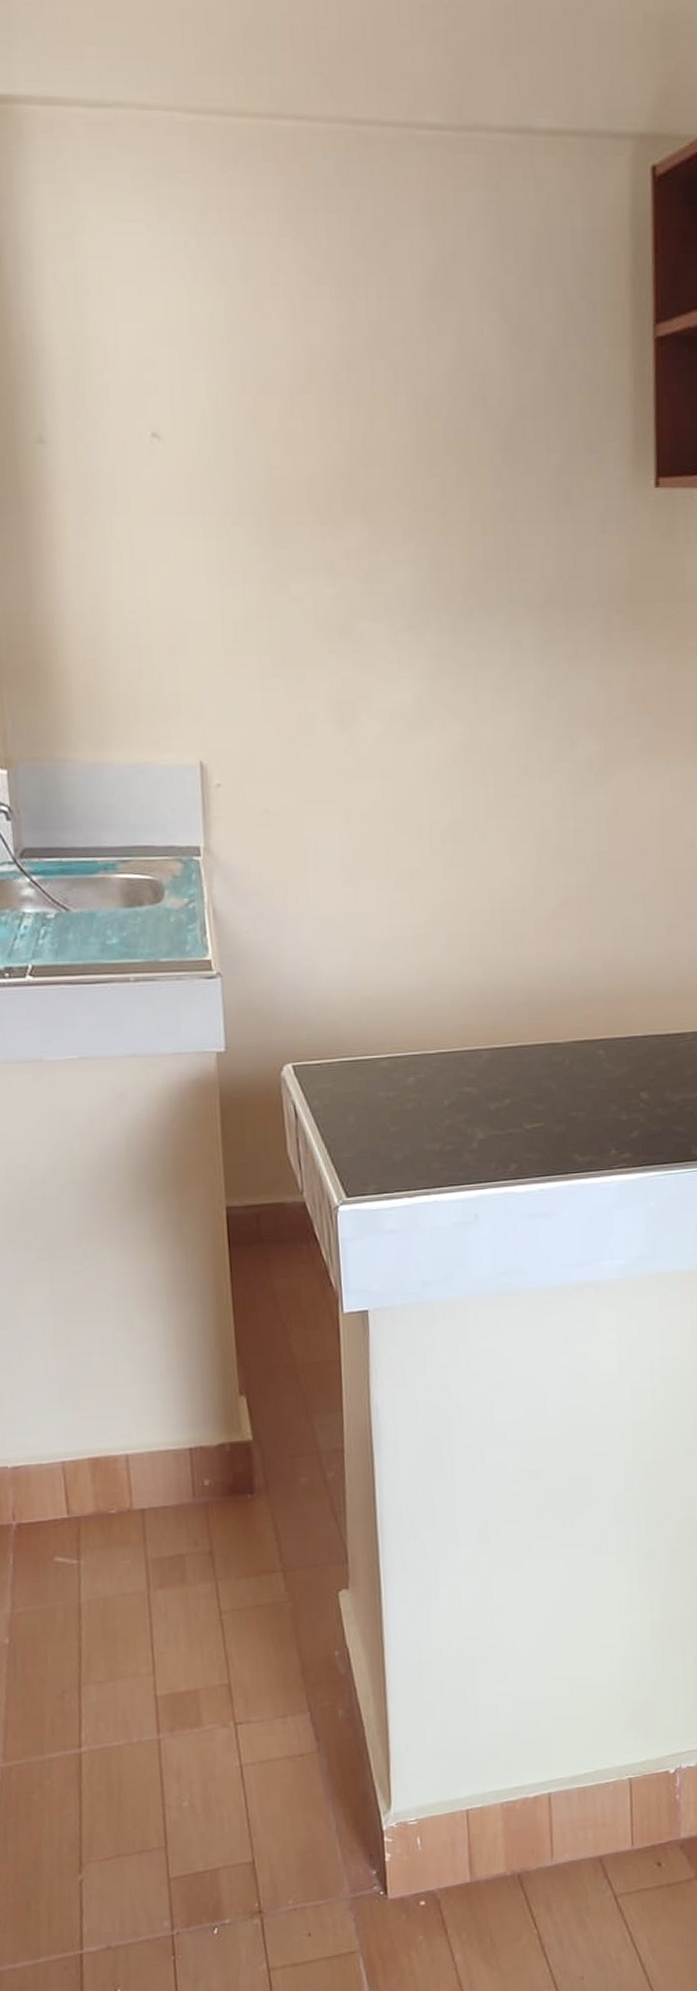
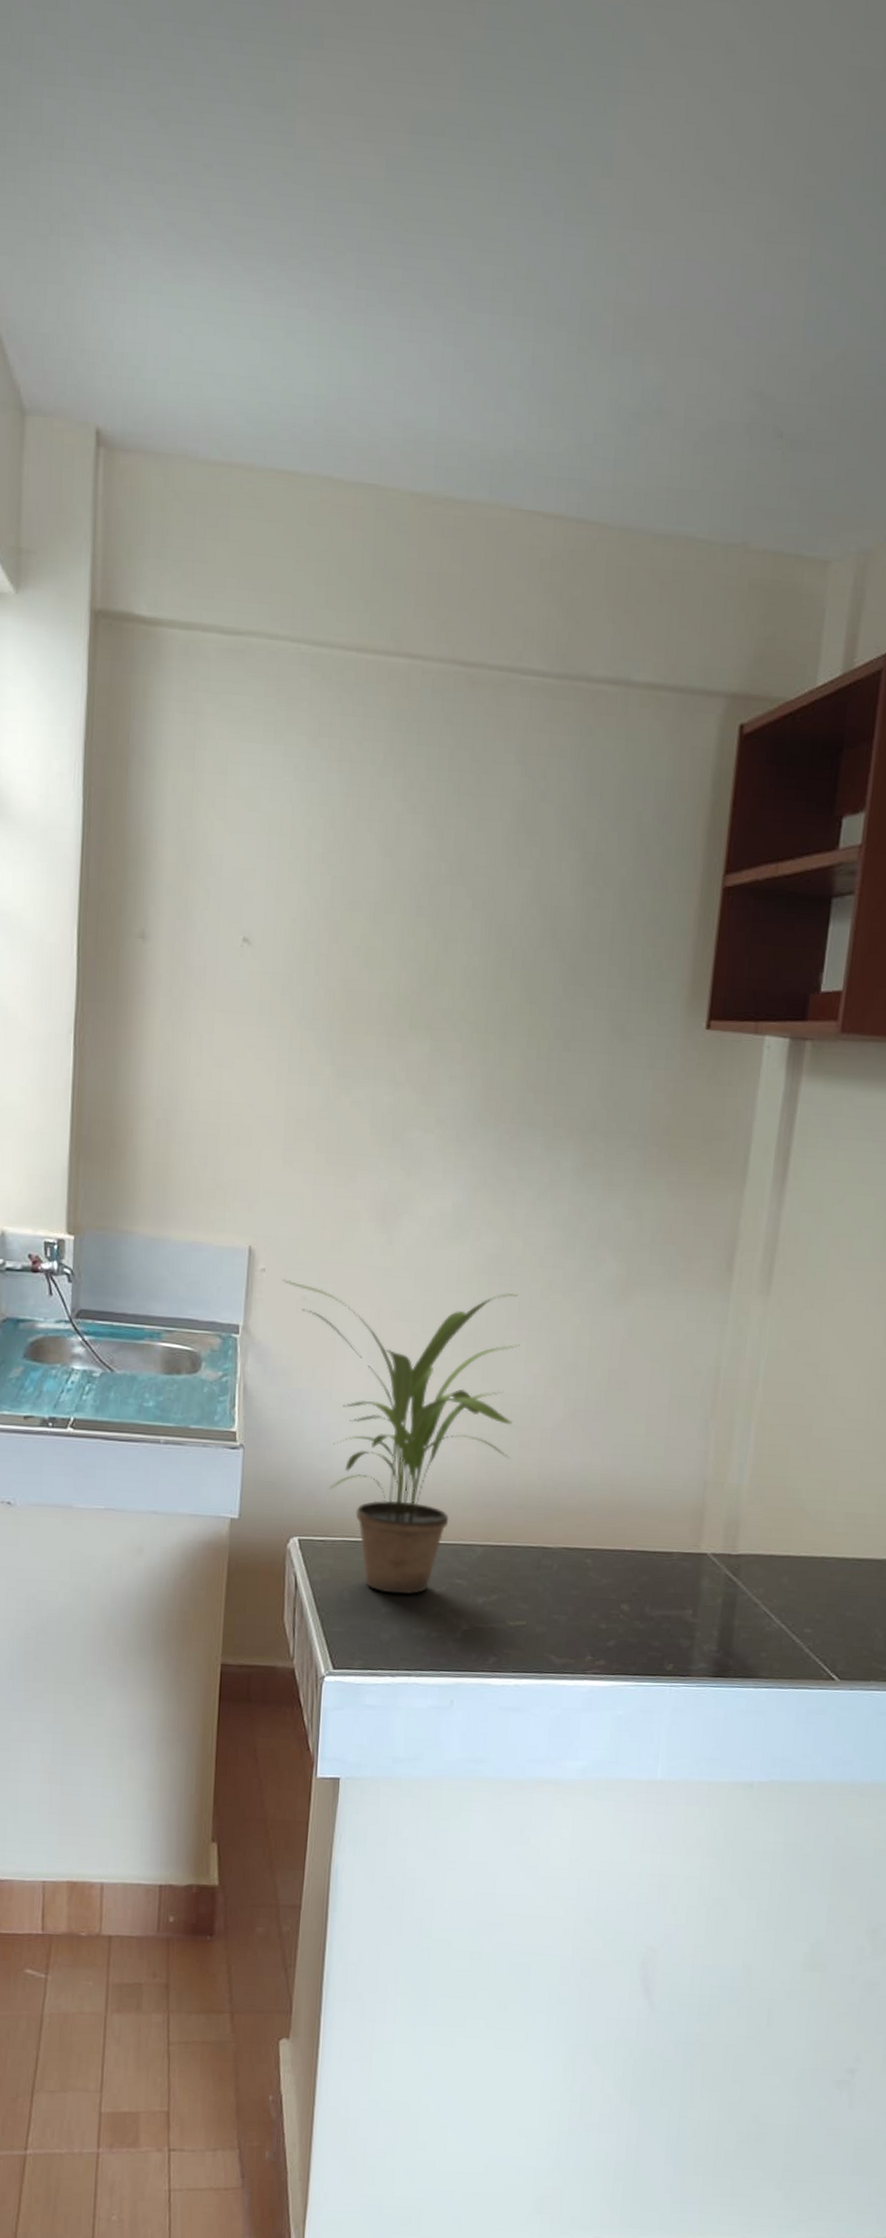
potted plant: none [240,783,506,1111] -> present [282,1279,519,1595]

